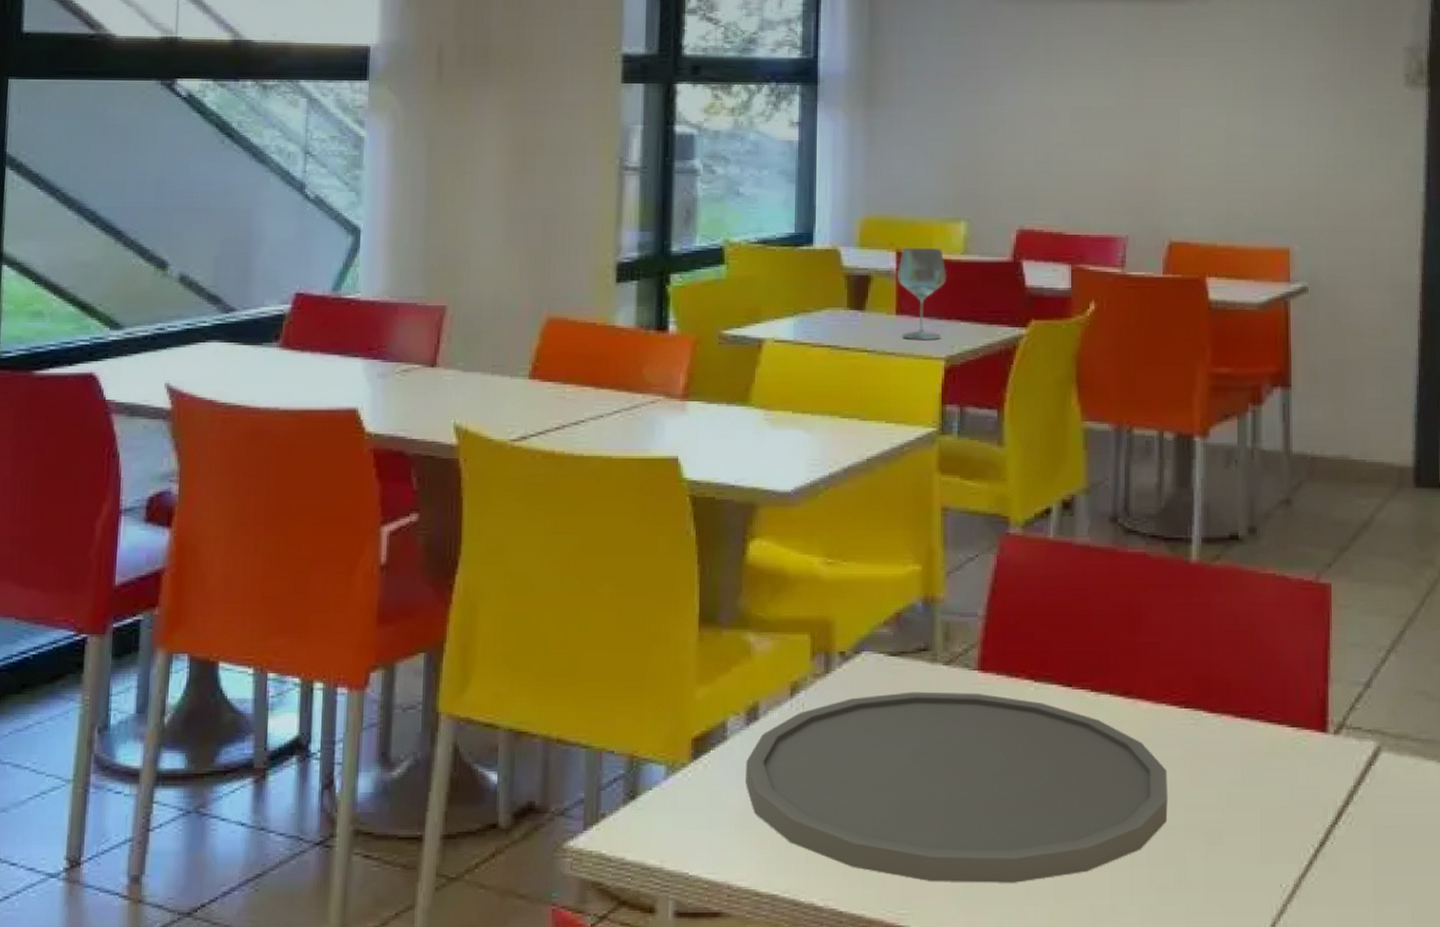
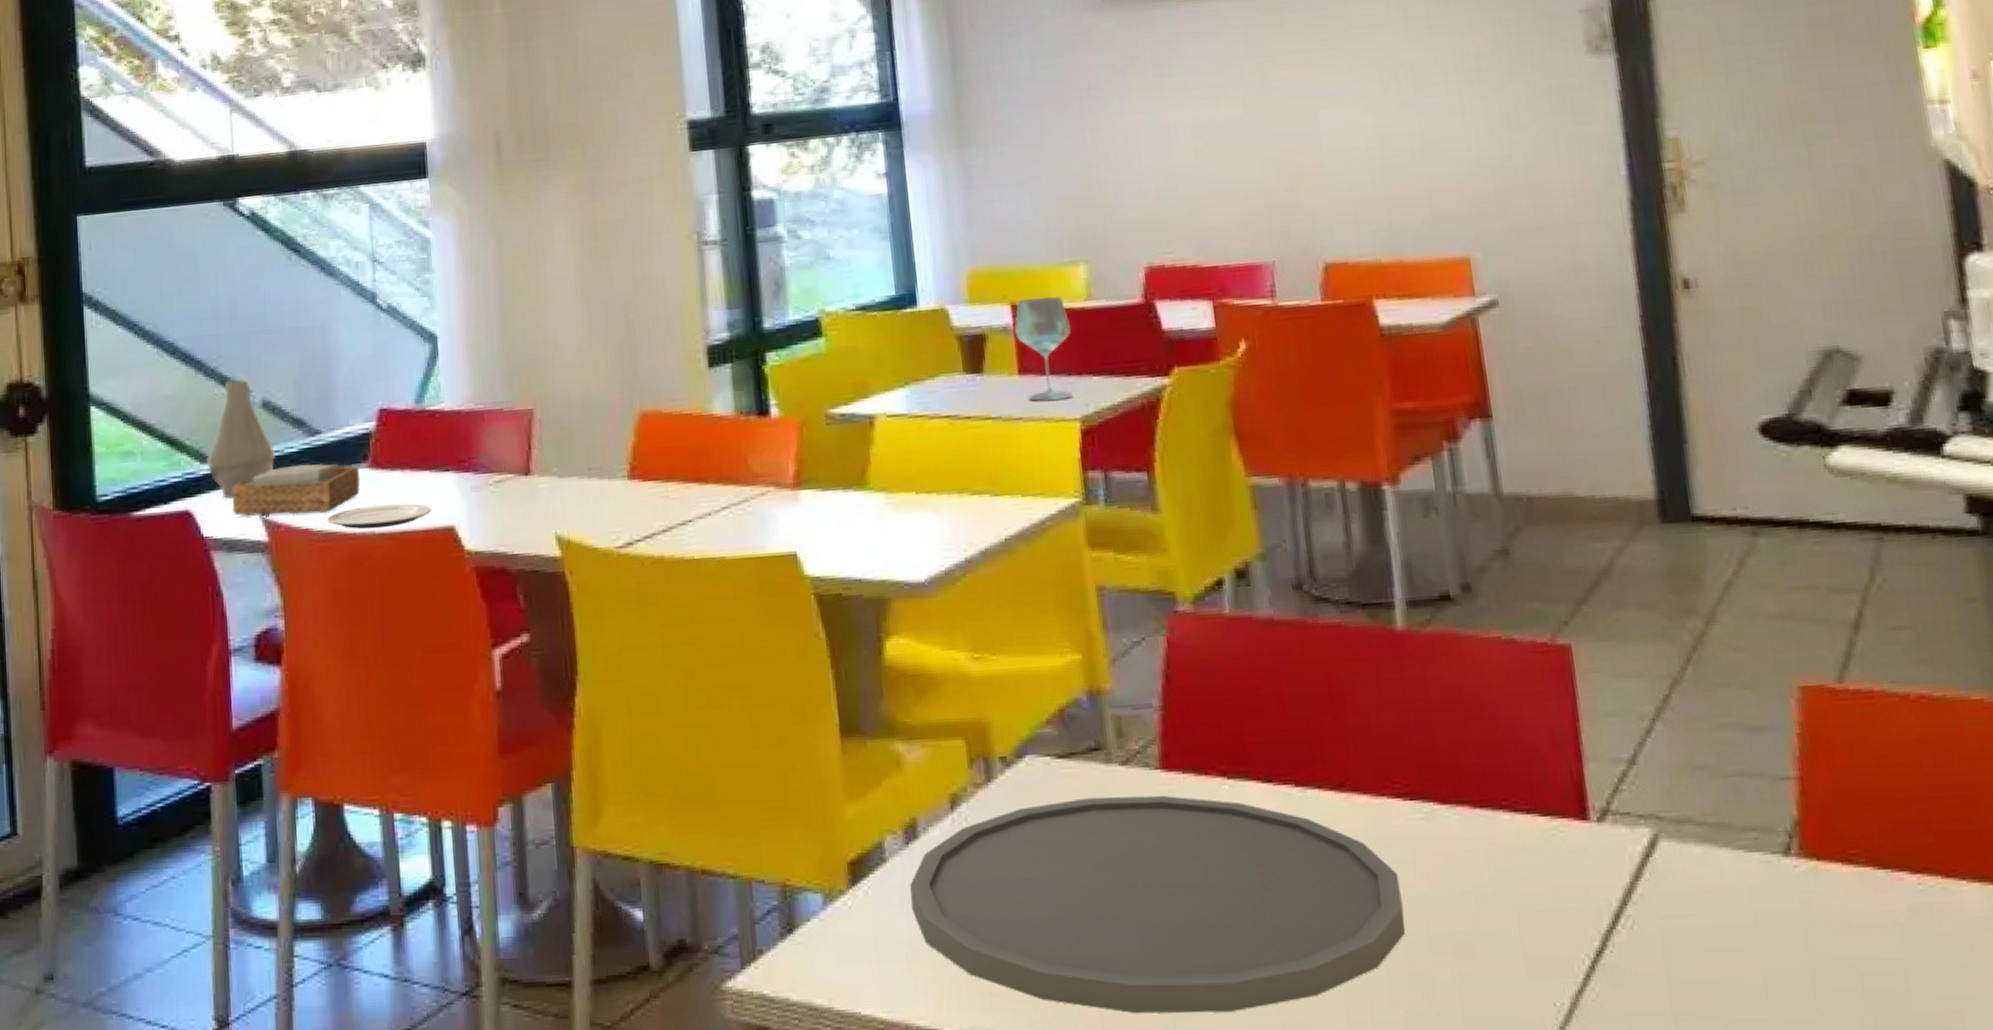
vase: none [116,252,188,365] -> present [206,379,276,499]
napkin holder: none [138,339,270,386] -> present [232,464,361,516]
plate: none [232,384,338,405] -> present [327,503,432,529]

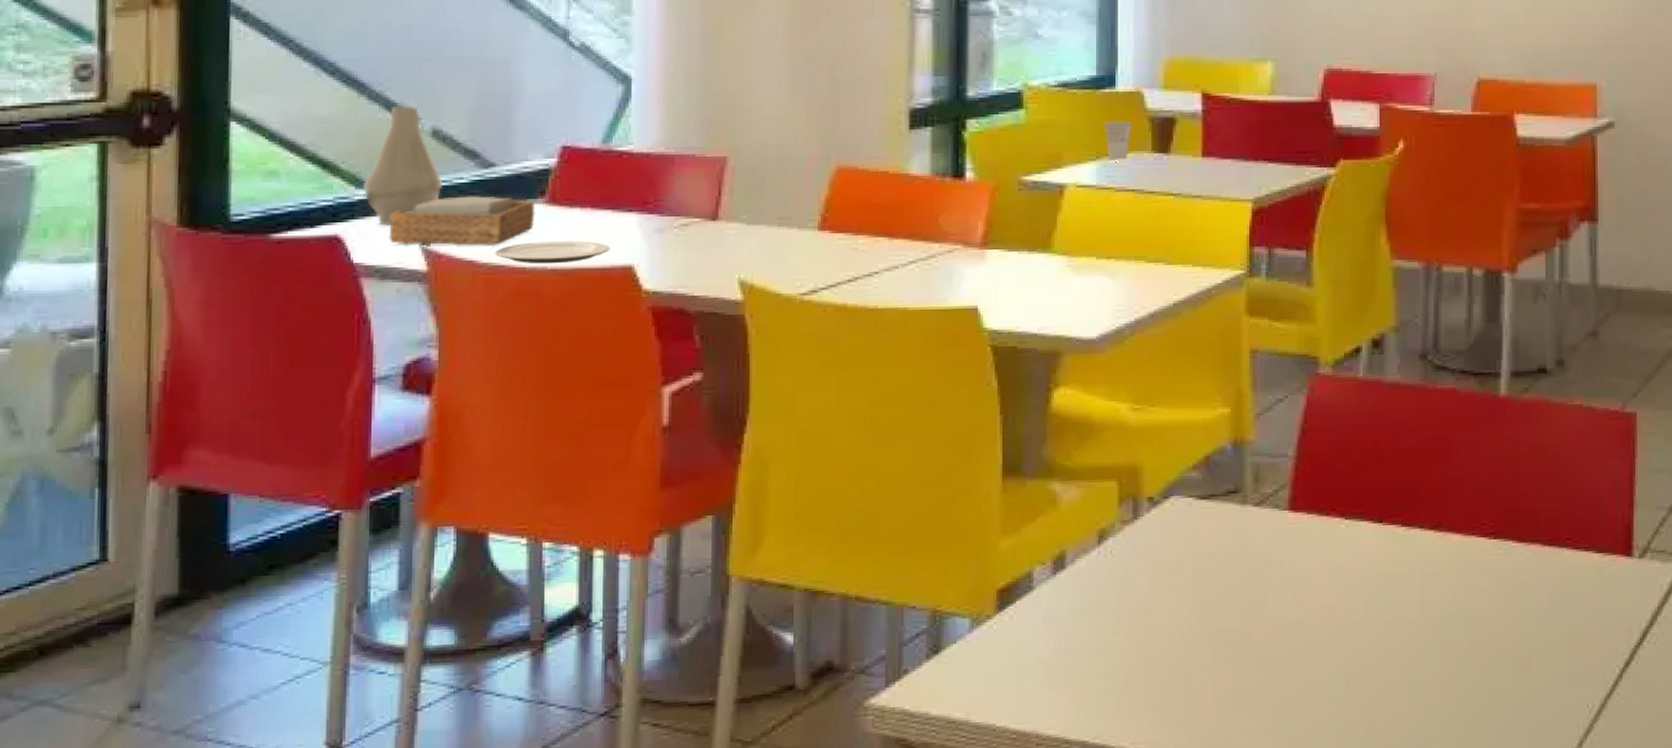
cup: none [909,342,939,388] -> present [1104,121,1132,163]
tray: present [910,795,1405,1014] -> none [1053,532,1477,721]
wine glass: present [1014,295,1072,401] -> none [1202,88,1254,183]

